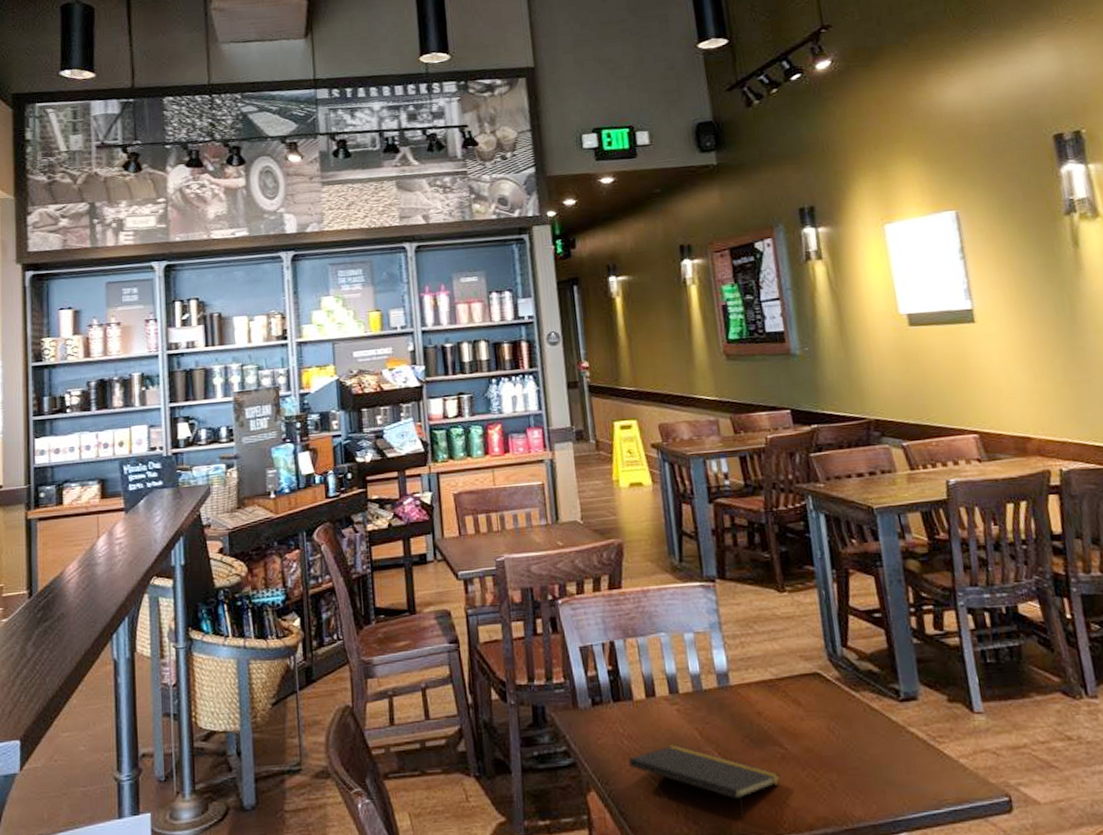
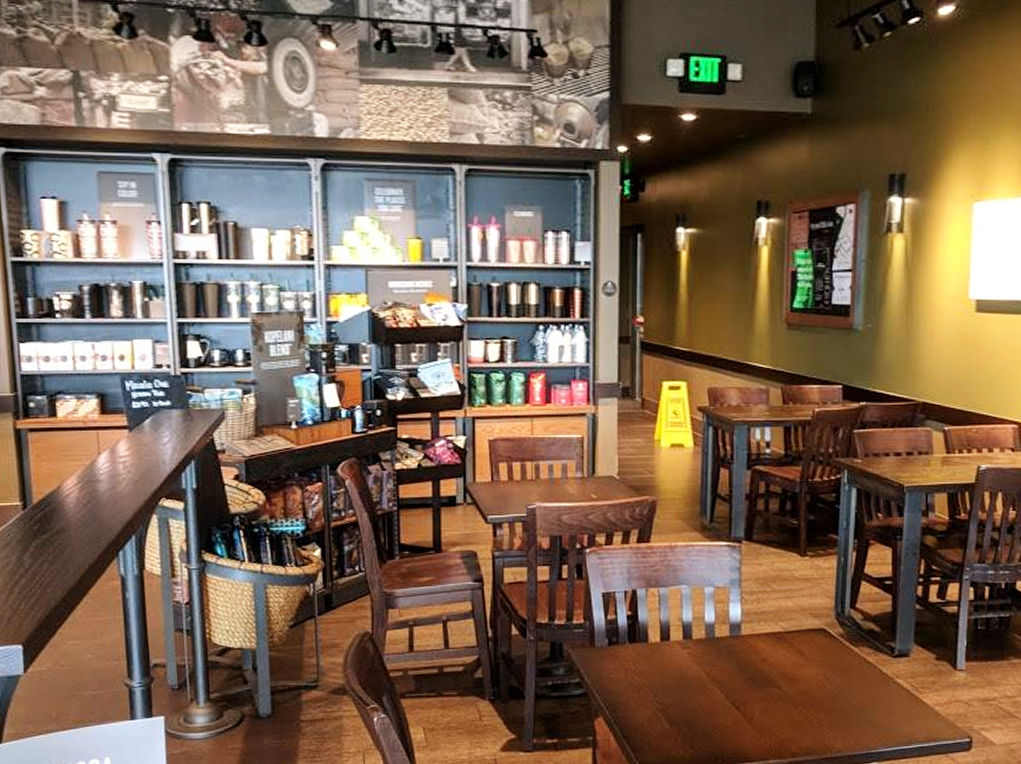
notepad: present [628,745,781,819] -> none [637,682,774,746]

